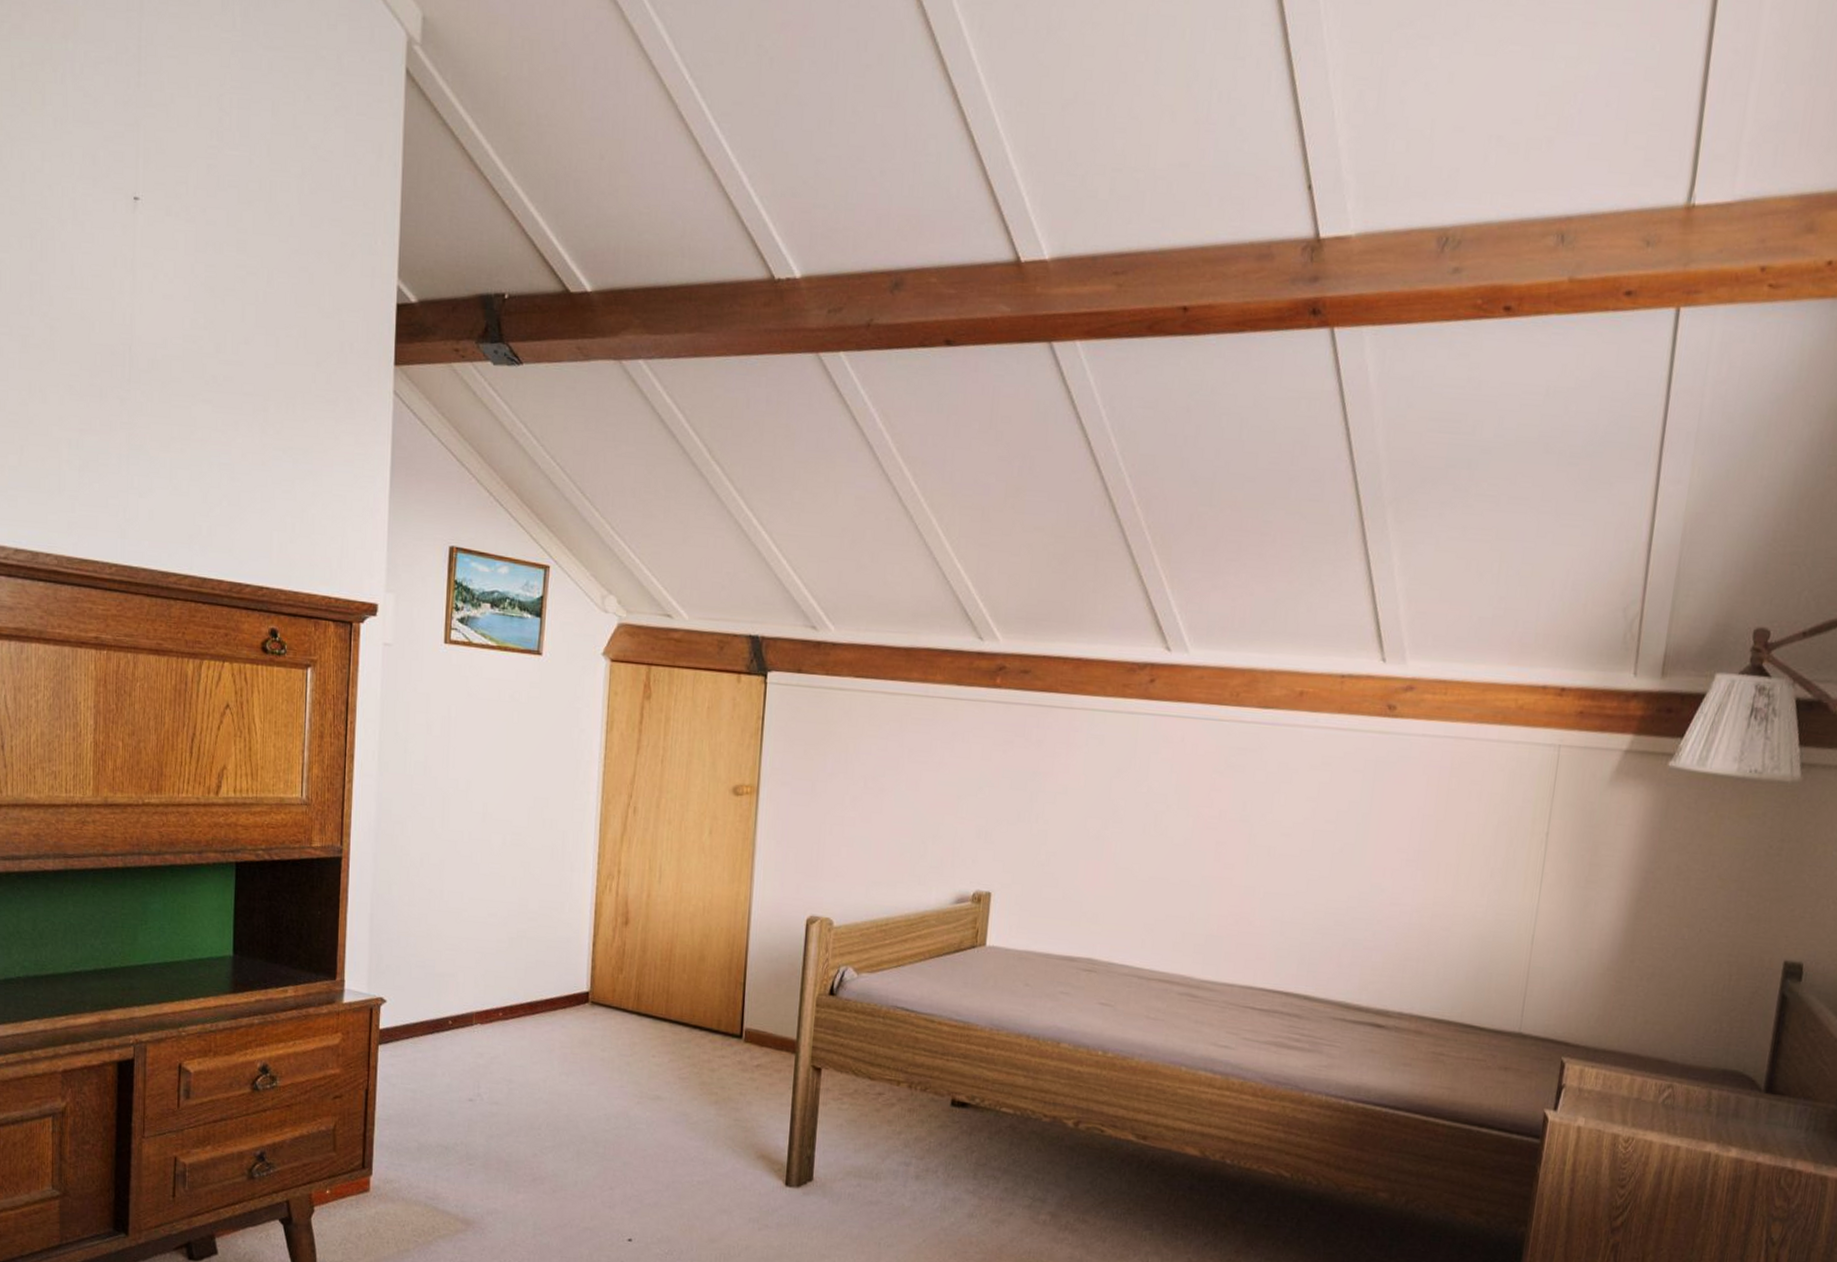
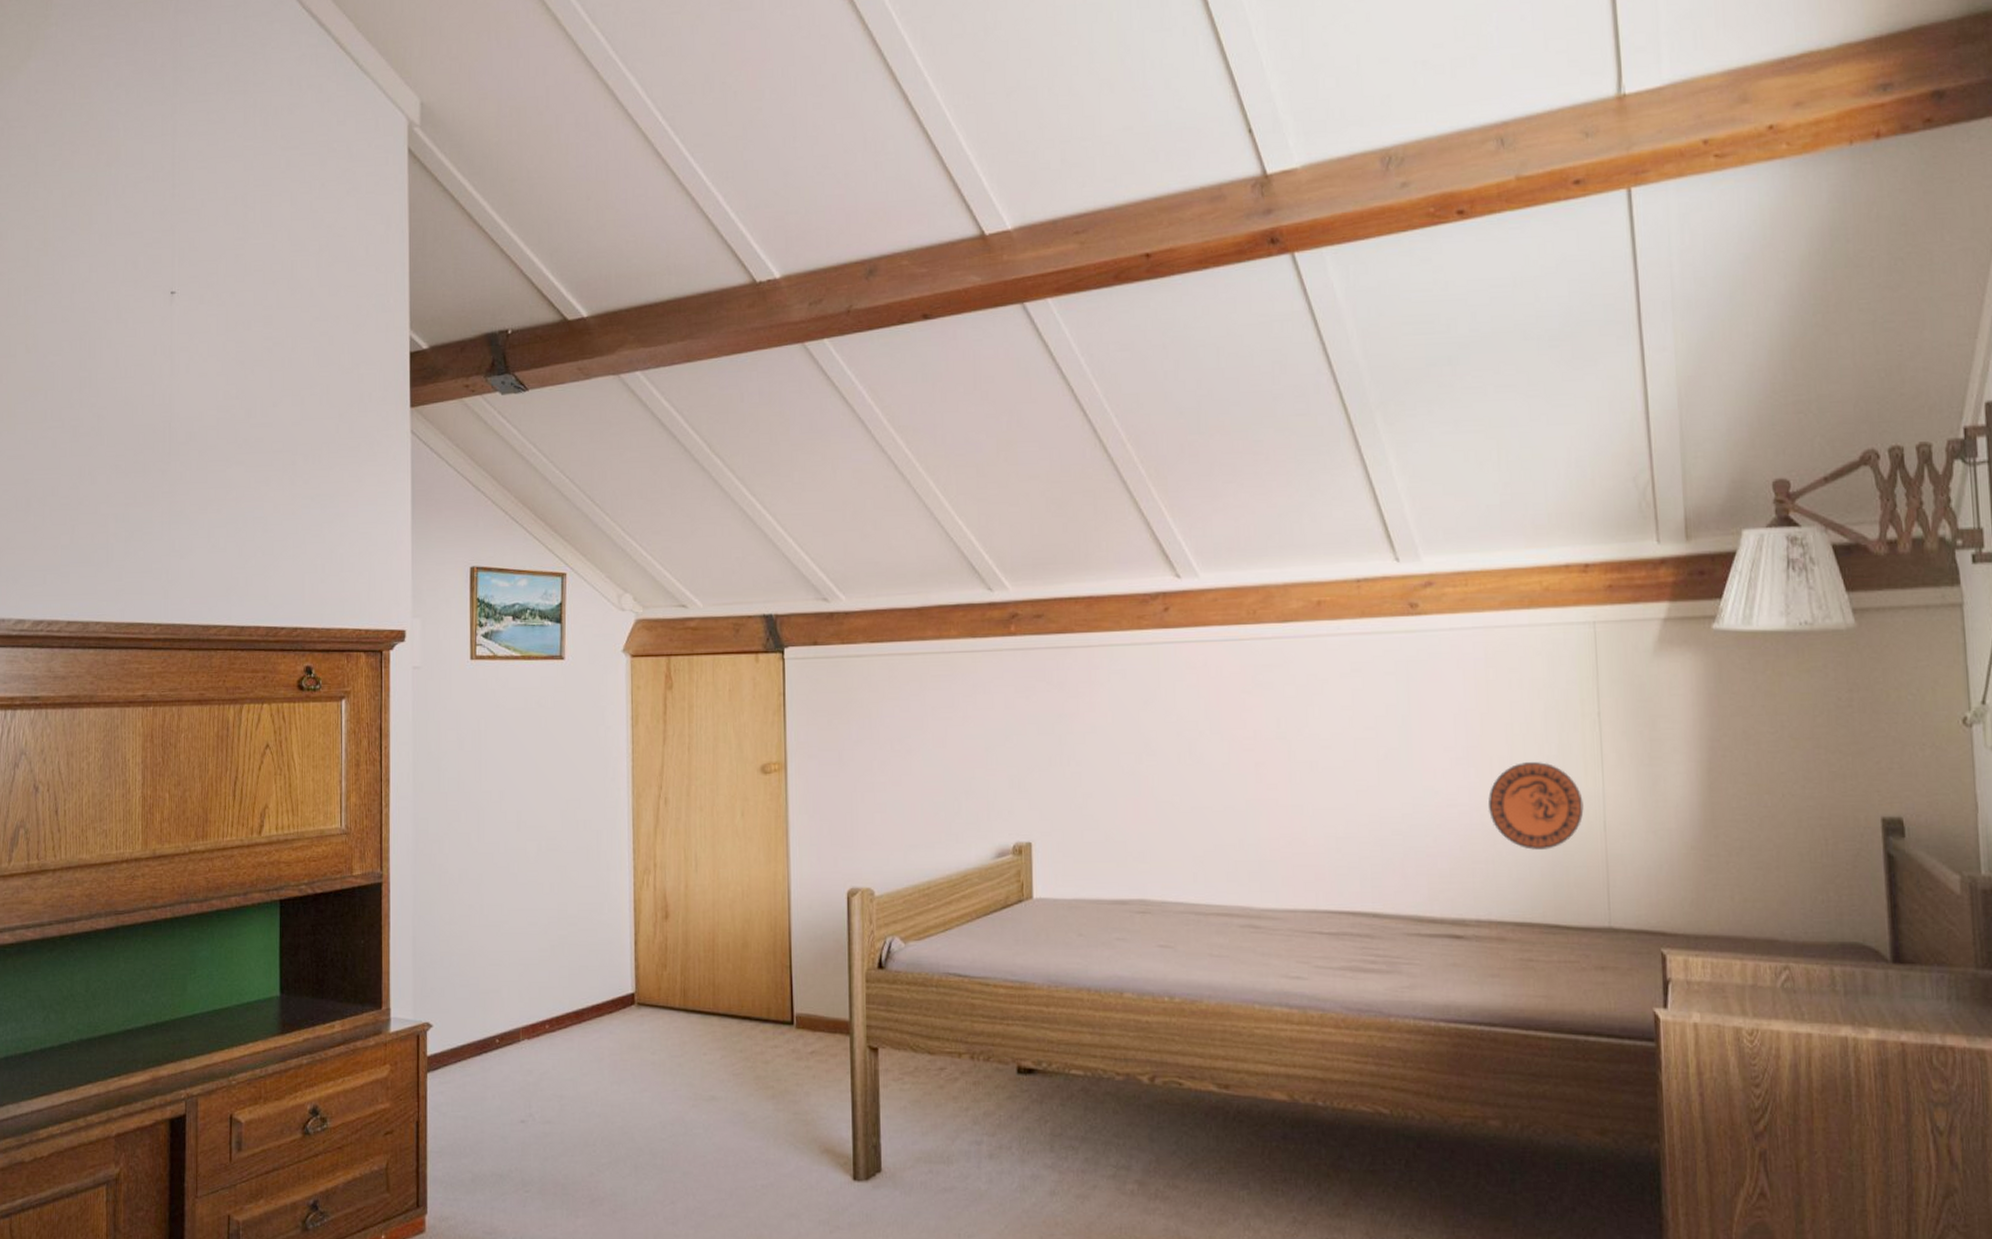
decorative plate: none [1427,871,1518,955] -> present [1488,762,1584,850]

